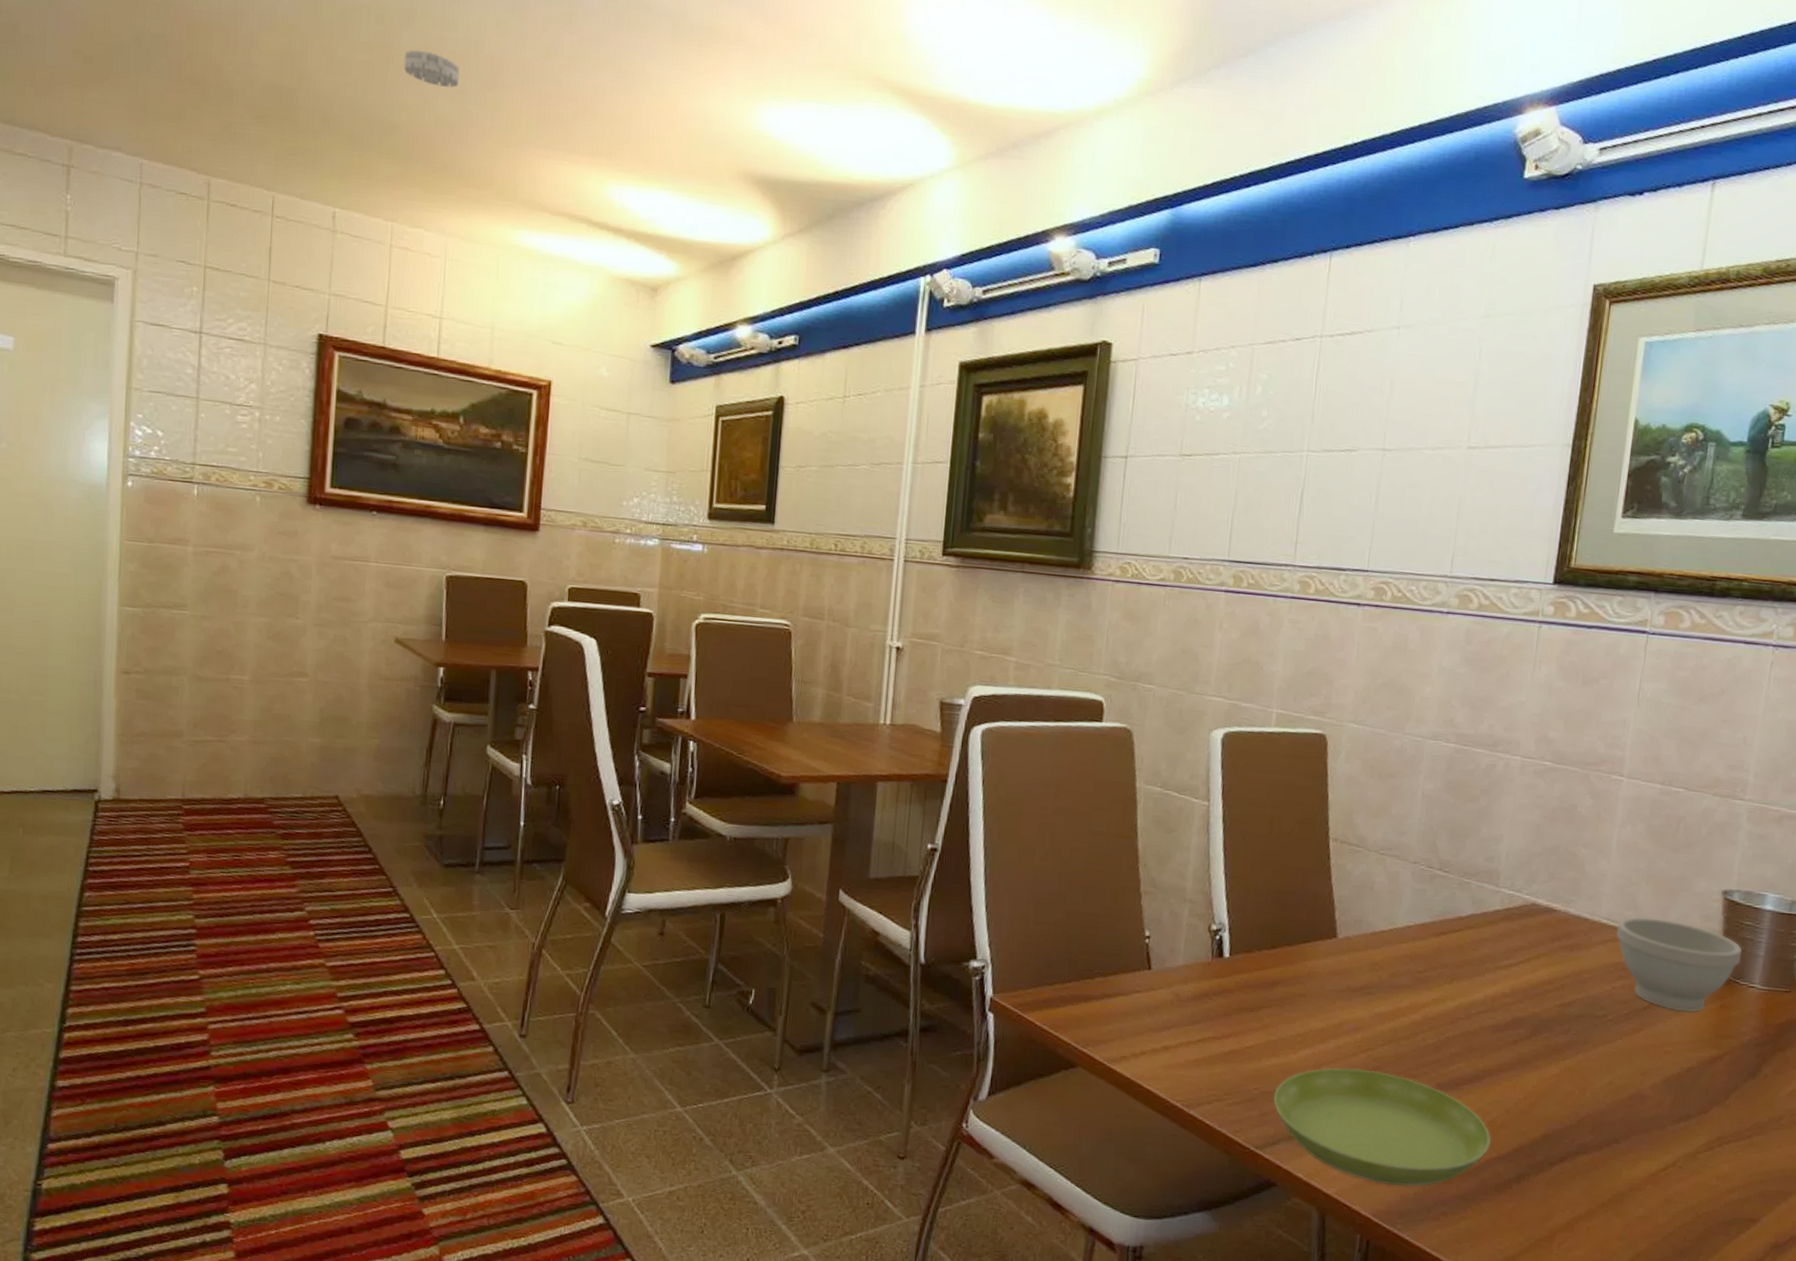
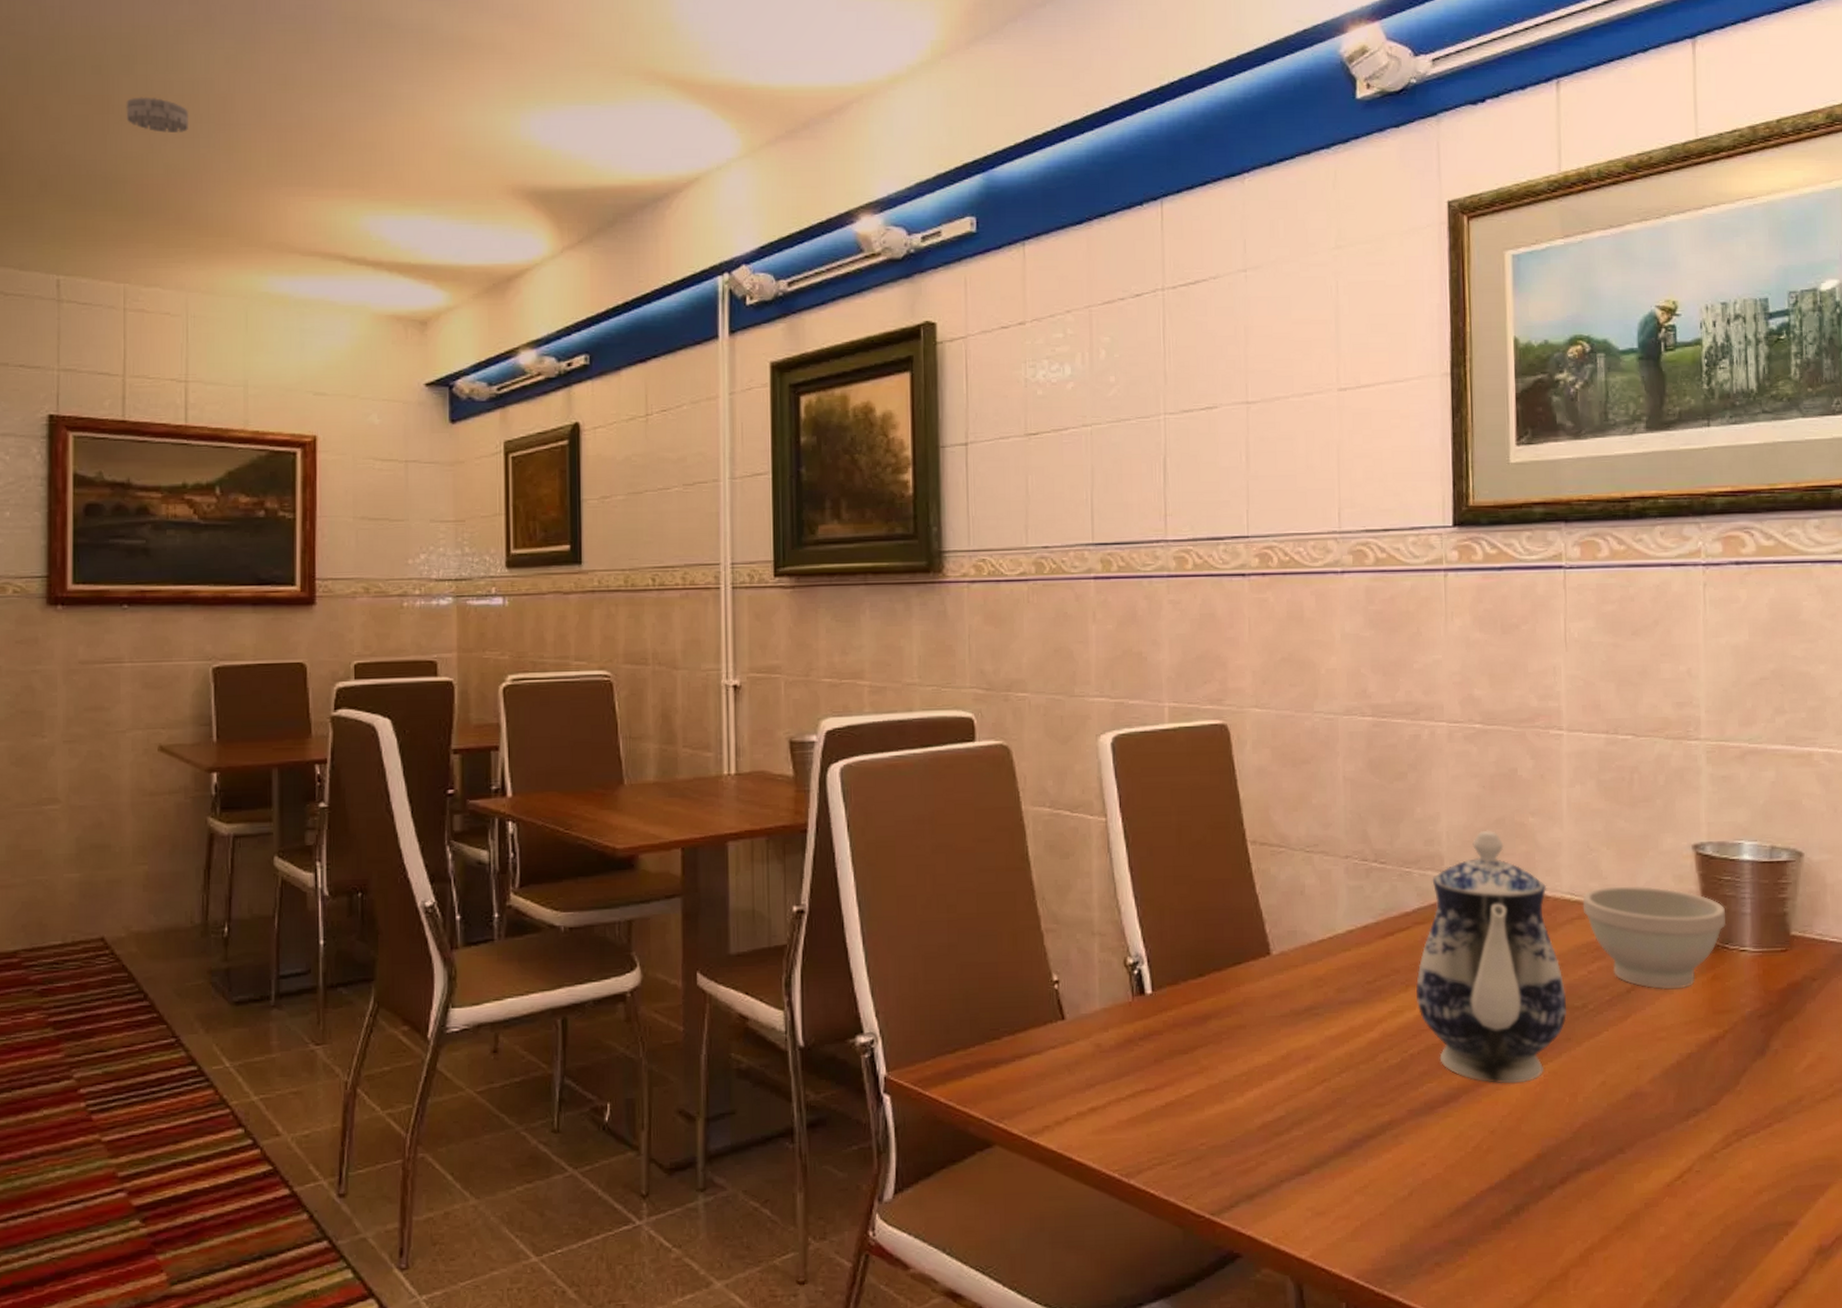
saucer: present [1273,1068,1492,1187] -> none [1223,1105,1480,1238]
teapot: none [1457,855,1590,1074] -> present [1415,830,1568,1084]

